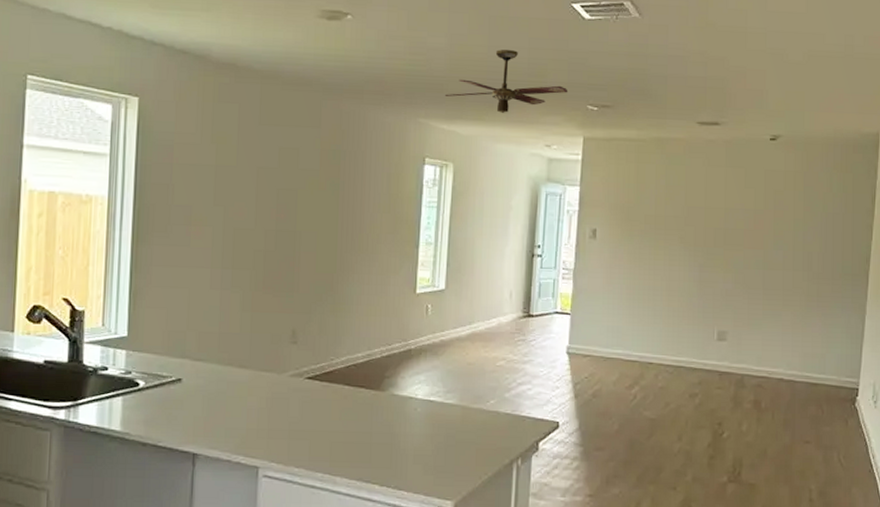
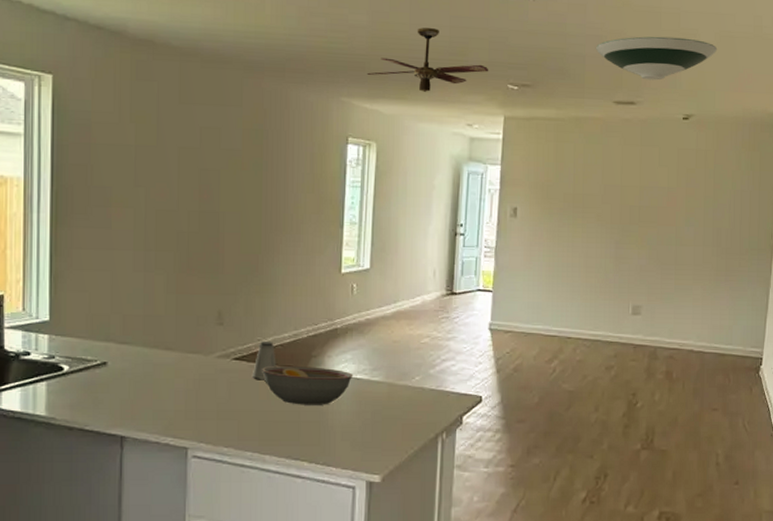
saltshaker: none [324,361,349,399] -> present [251,341,276,379]
bowl: none [335,386,427,427] -> present [262,366,354,405]
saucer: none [677,56,806,101] -> present [595,36,718,81]

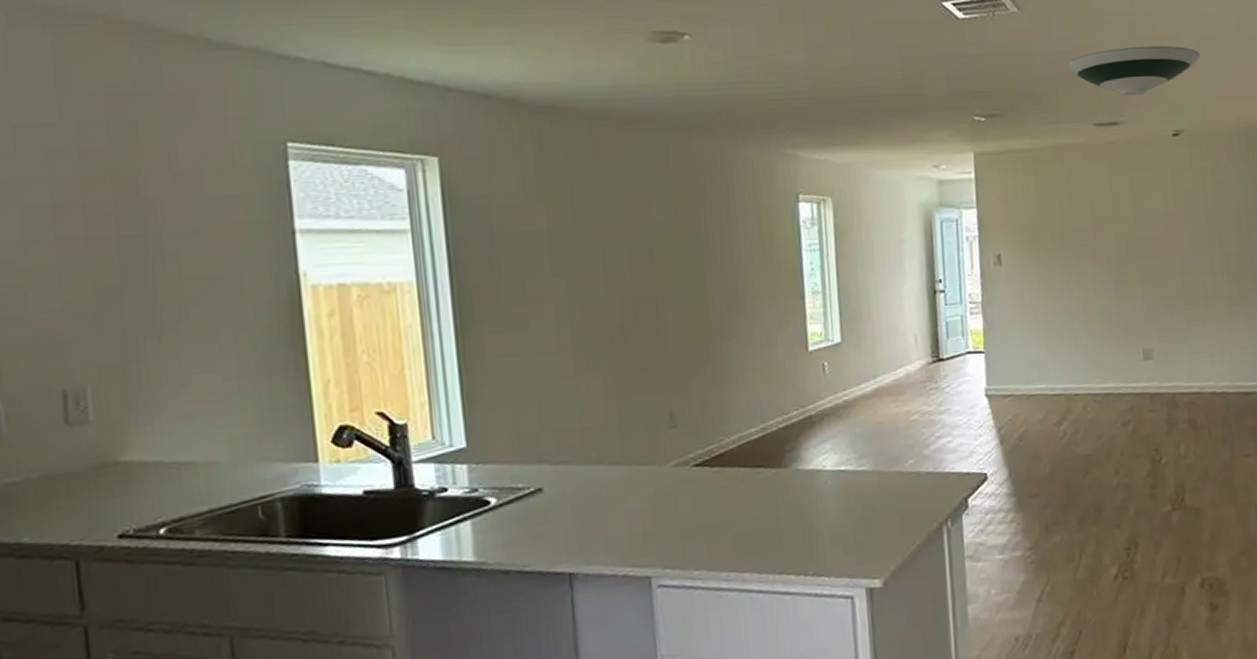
saltshaker: present [251,341,276,379] -> none [717,440,745,486]
bowl: present [262,366,354,405] -> none [729,462,837,510]
ceiling fan: present [366,28,489,92] -> none [811,61,951,134]

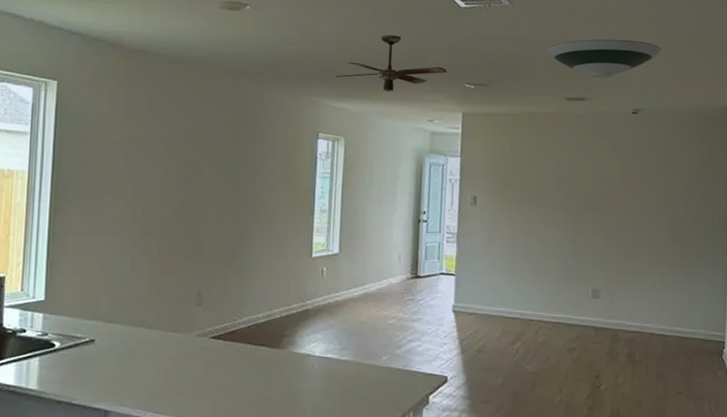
ceiling fan: none [811,61,951,134] -> present [335,35,448,92]

